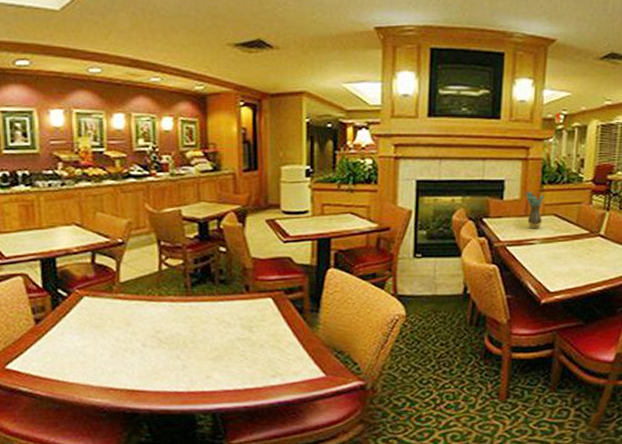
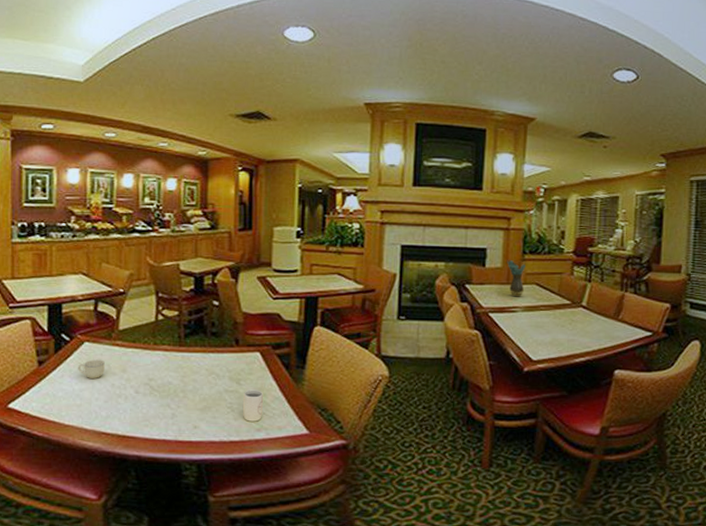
cup: none [79,314,108,335] -> present [78,359,105,380]
mug: none [256,336,278,368] -> present [242,389,264,422]

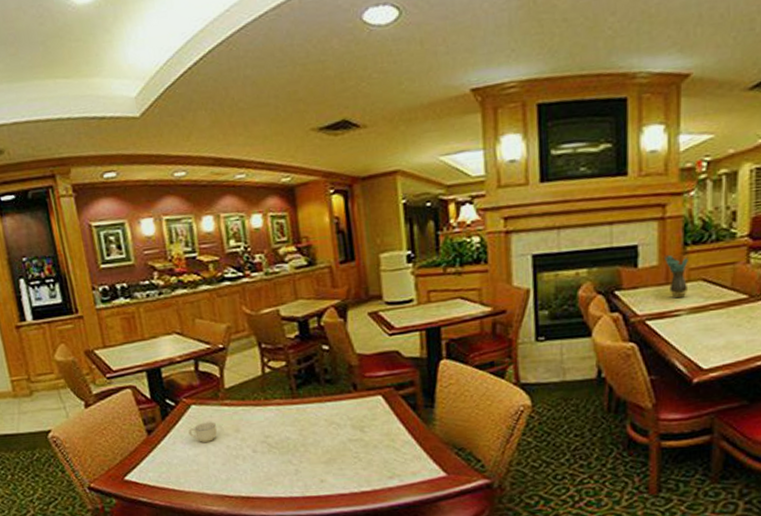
mug: present [242,389,264,422] -> none [369,435,394,470]

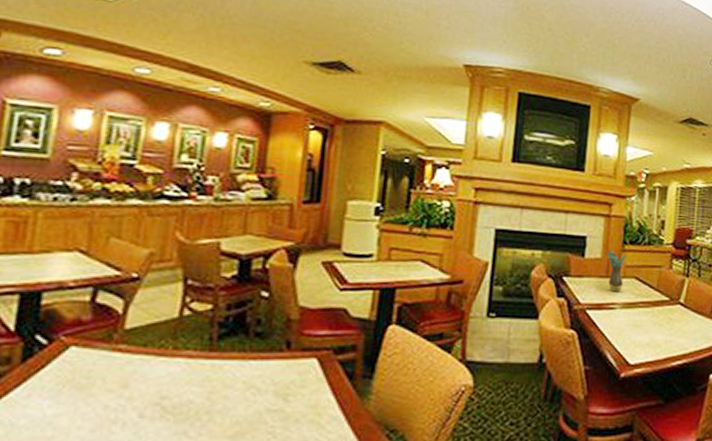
cup: present [188,421,217,443] -> none [55,371,98,400]

